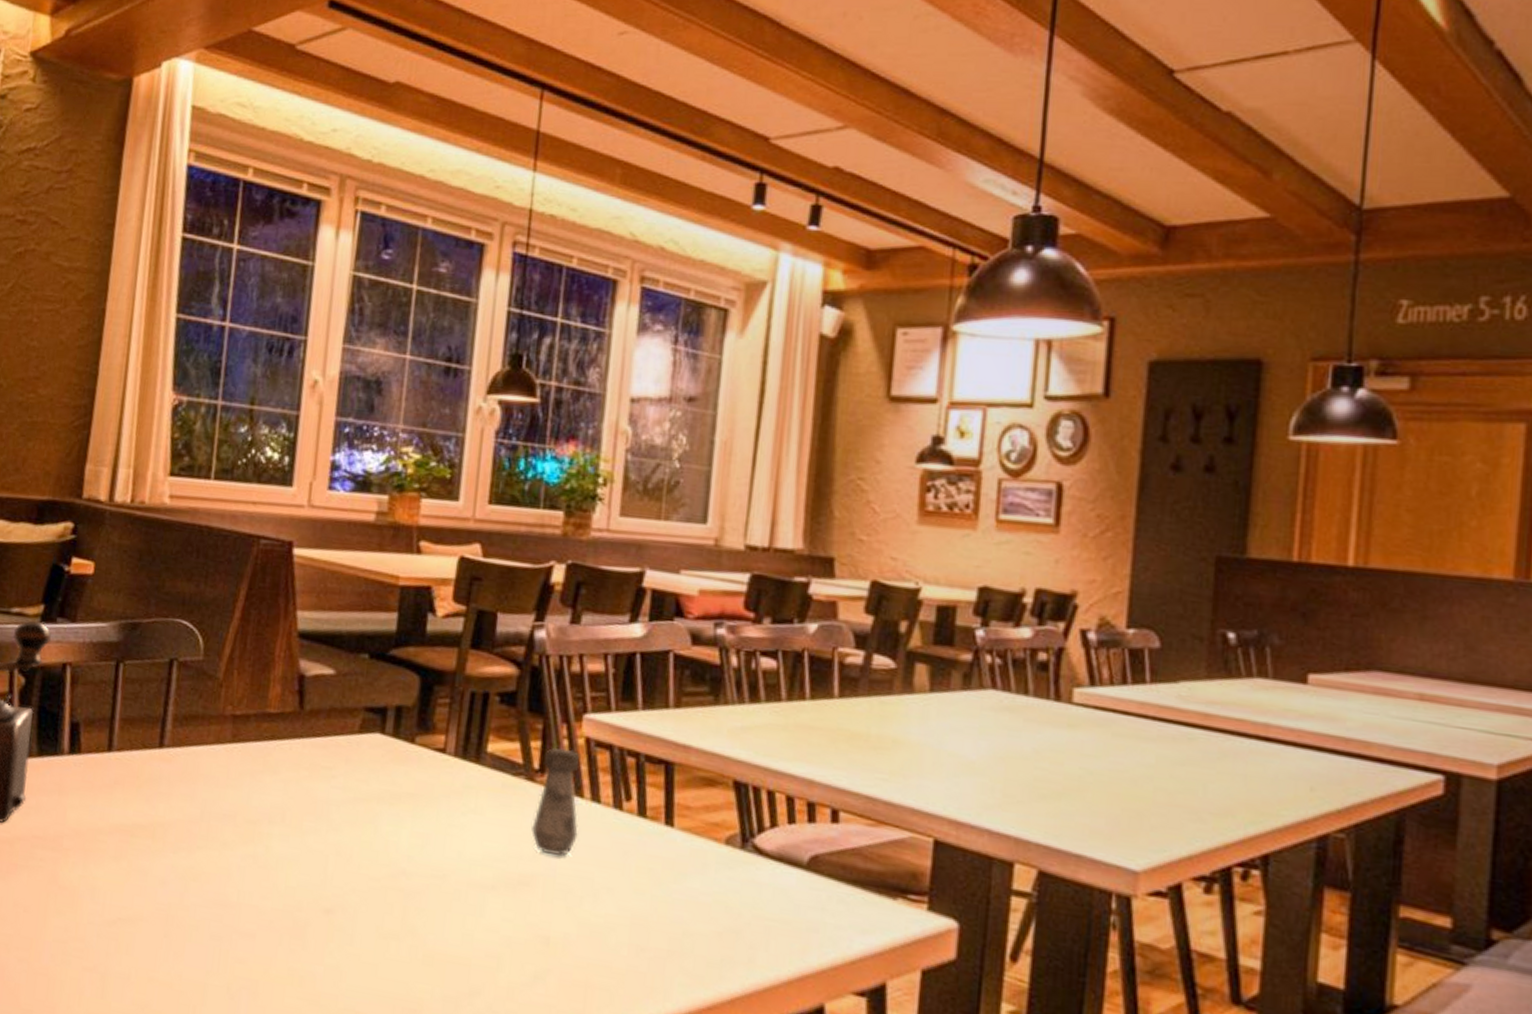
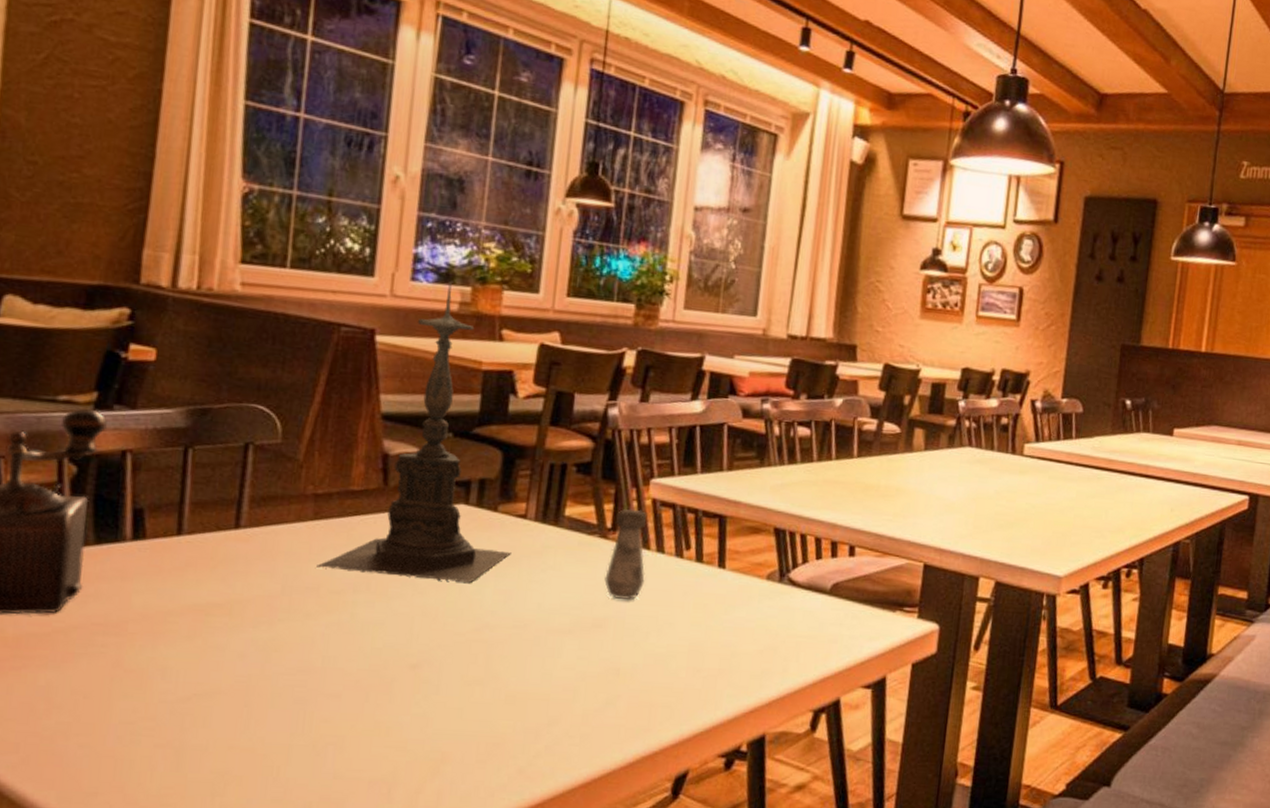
candle holder: none [234,488,430,823] -> present [316,280,512,584]

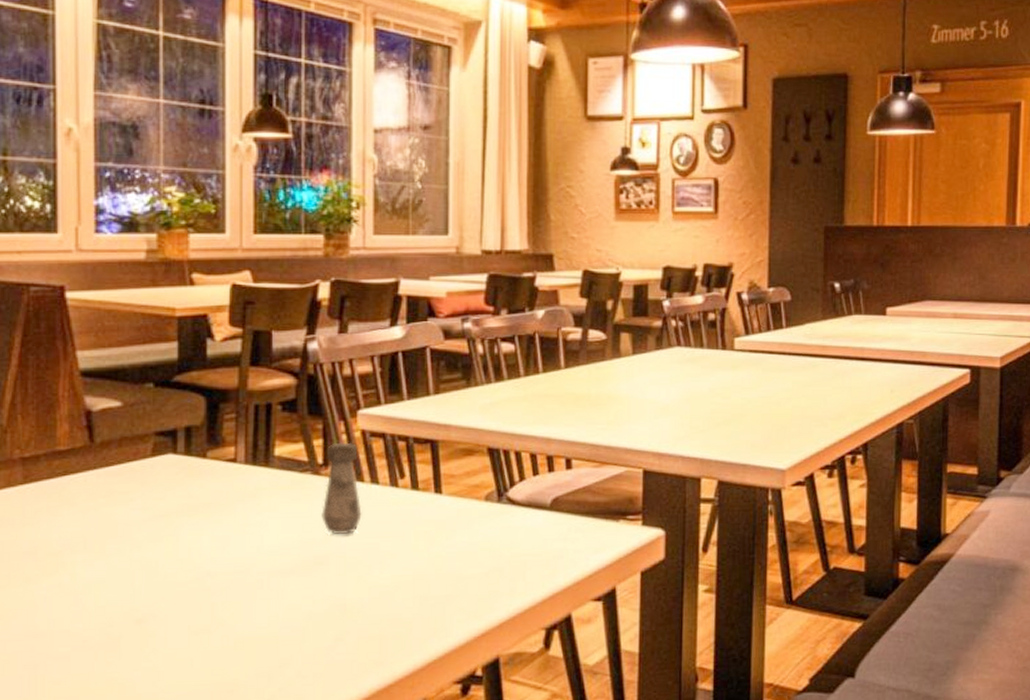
candle holder: present [316,280,512,584] -> none [31,229,225,534]

